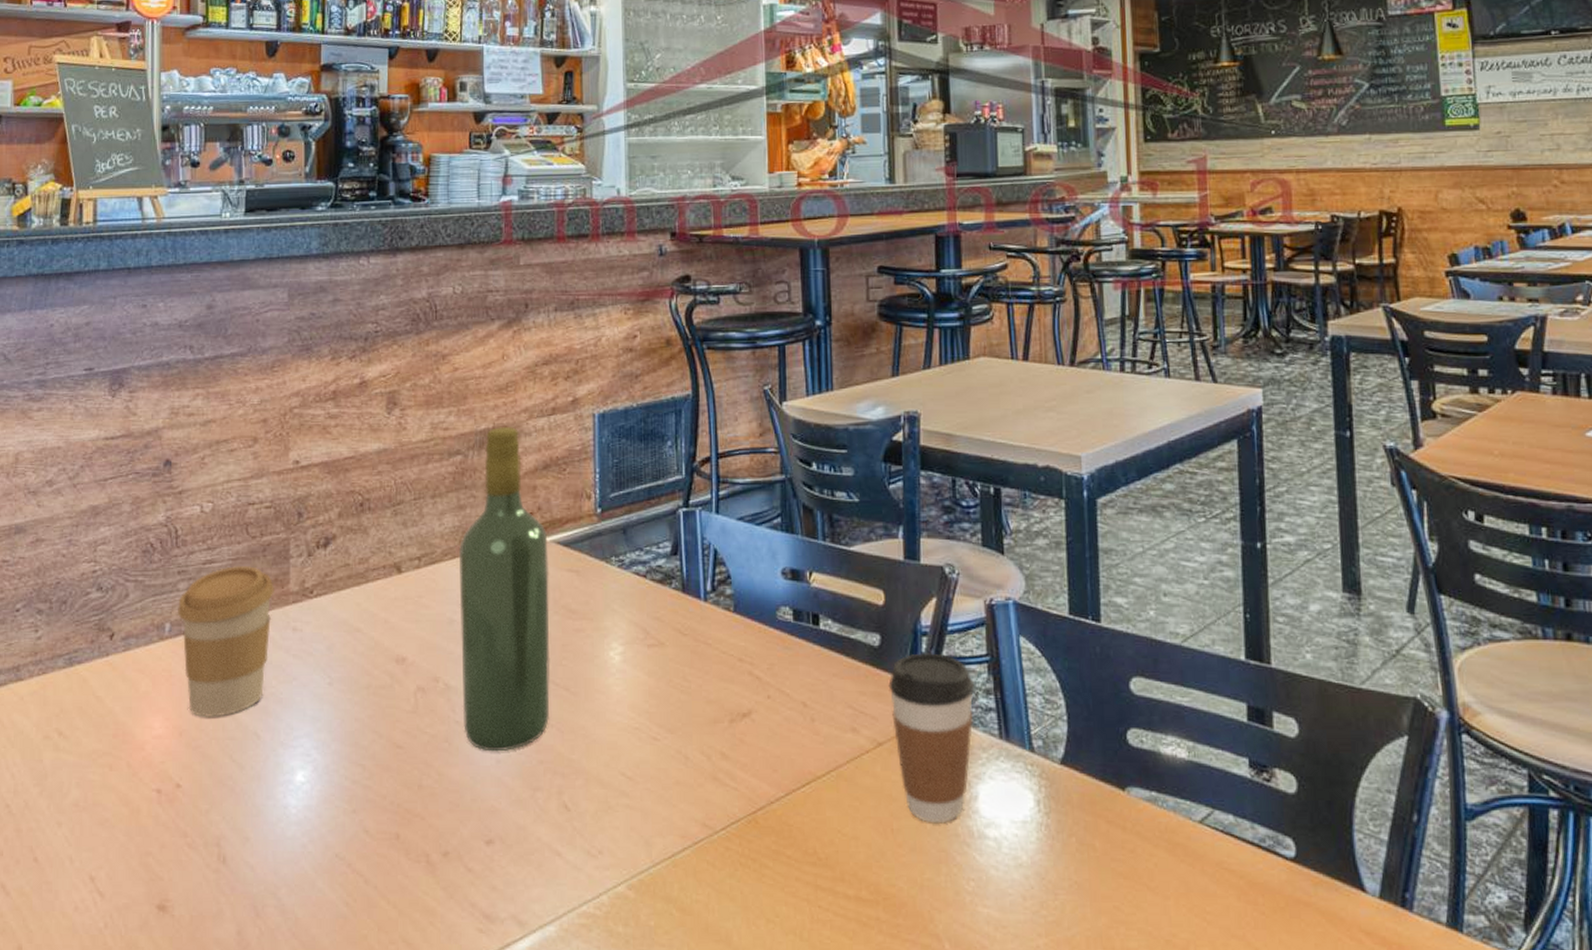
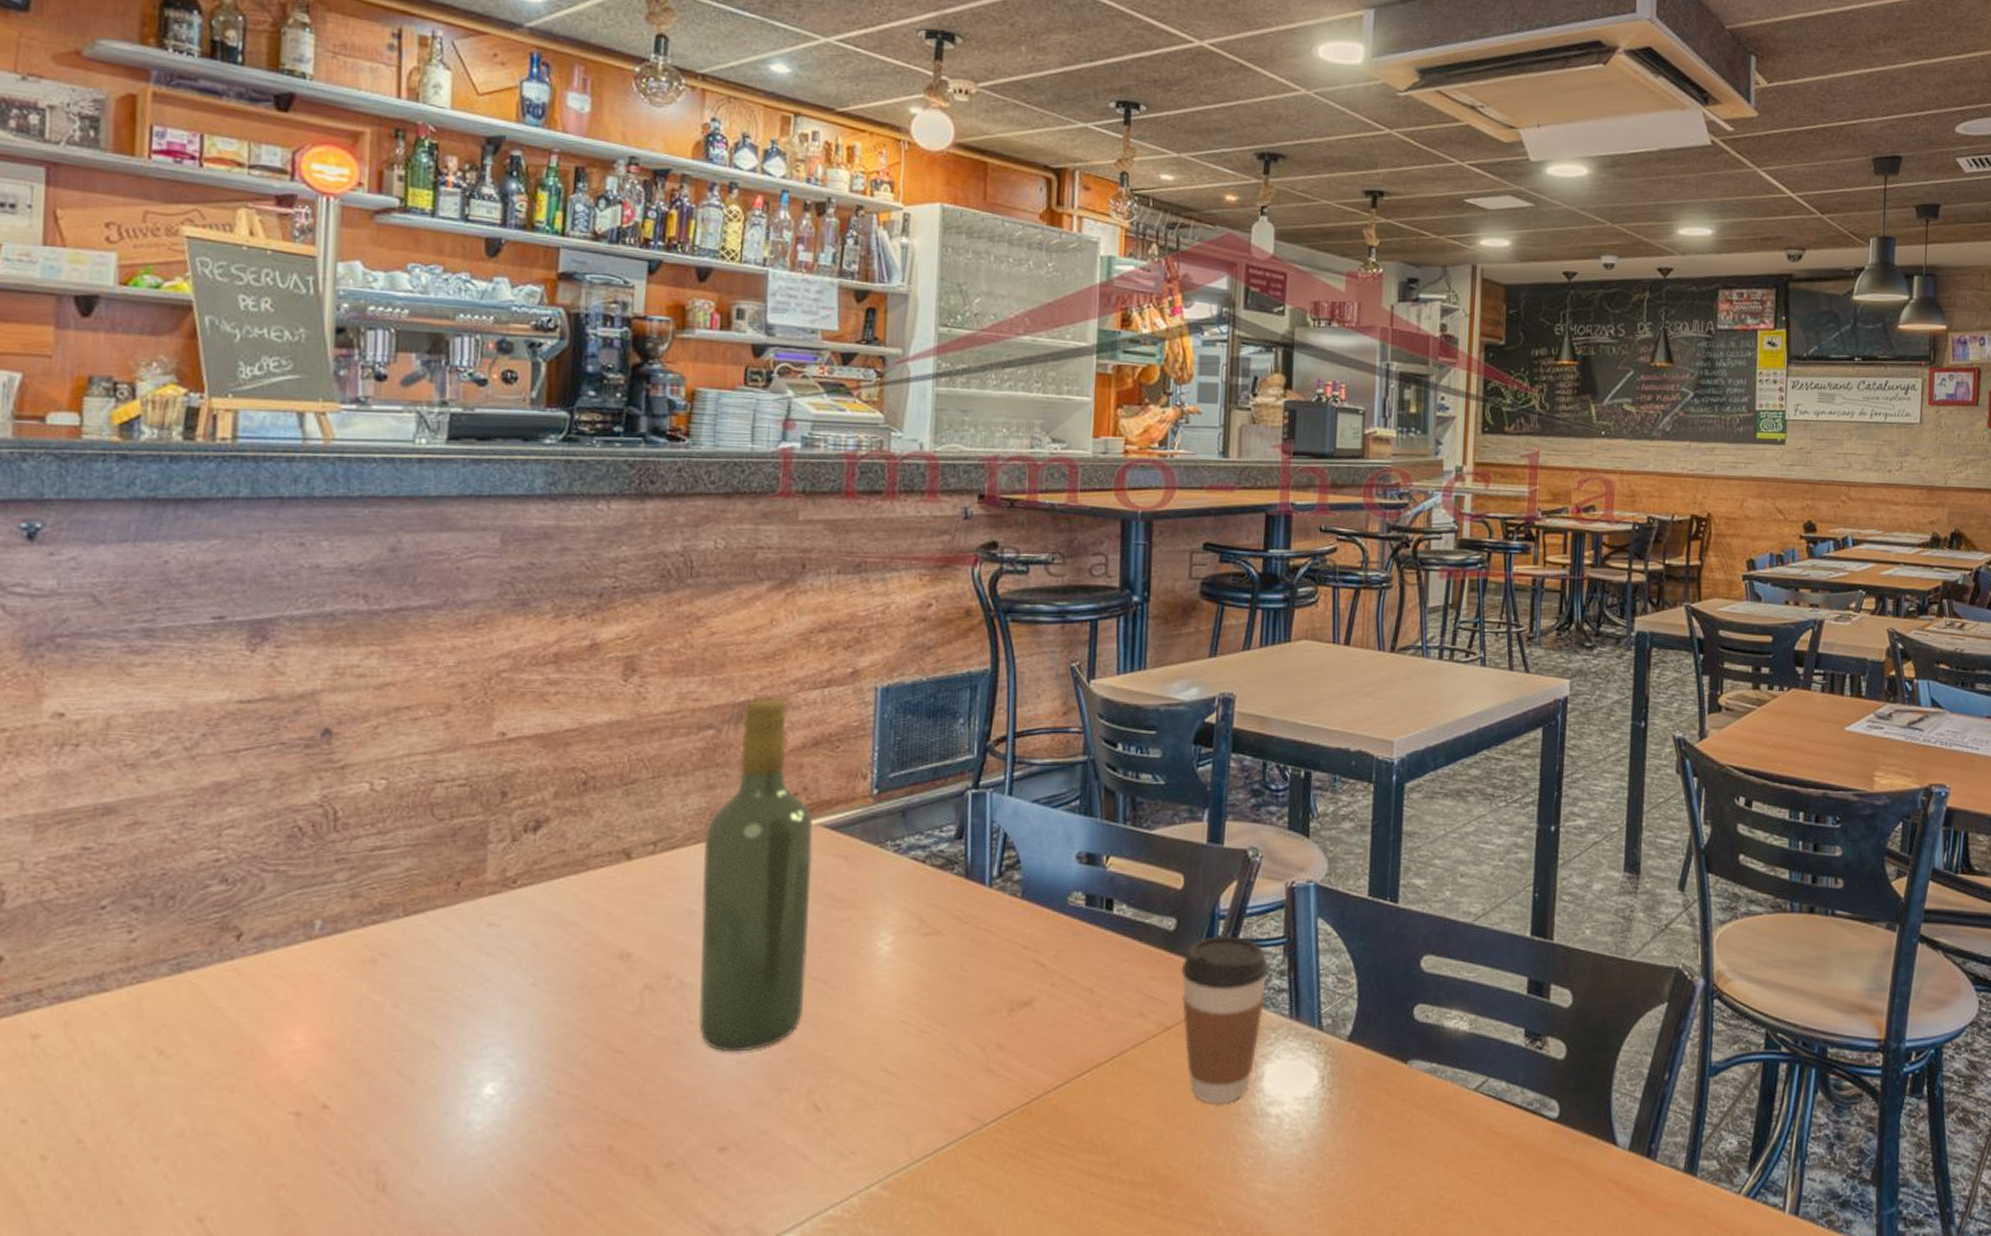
coffee cup: present [177,565,274,718] -> none [331,851,466,1028]

